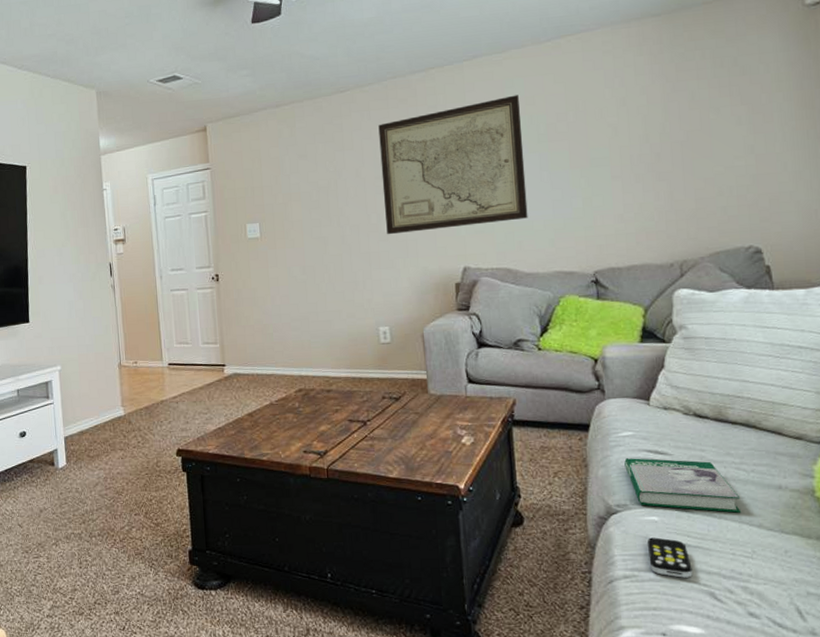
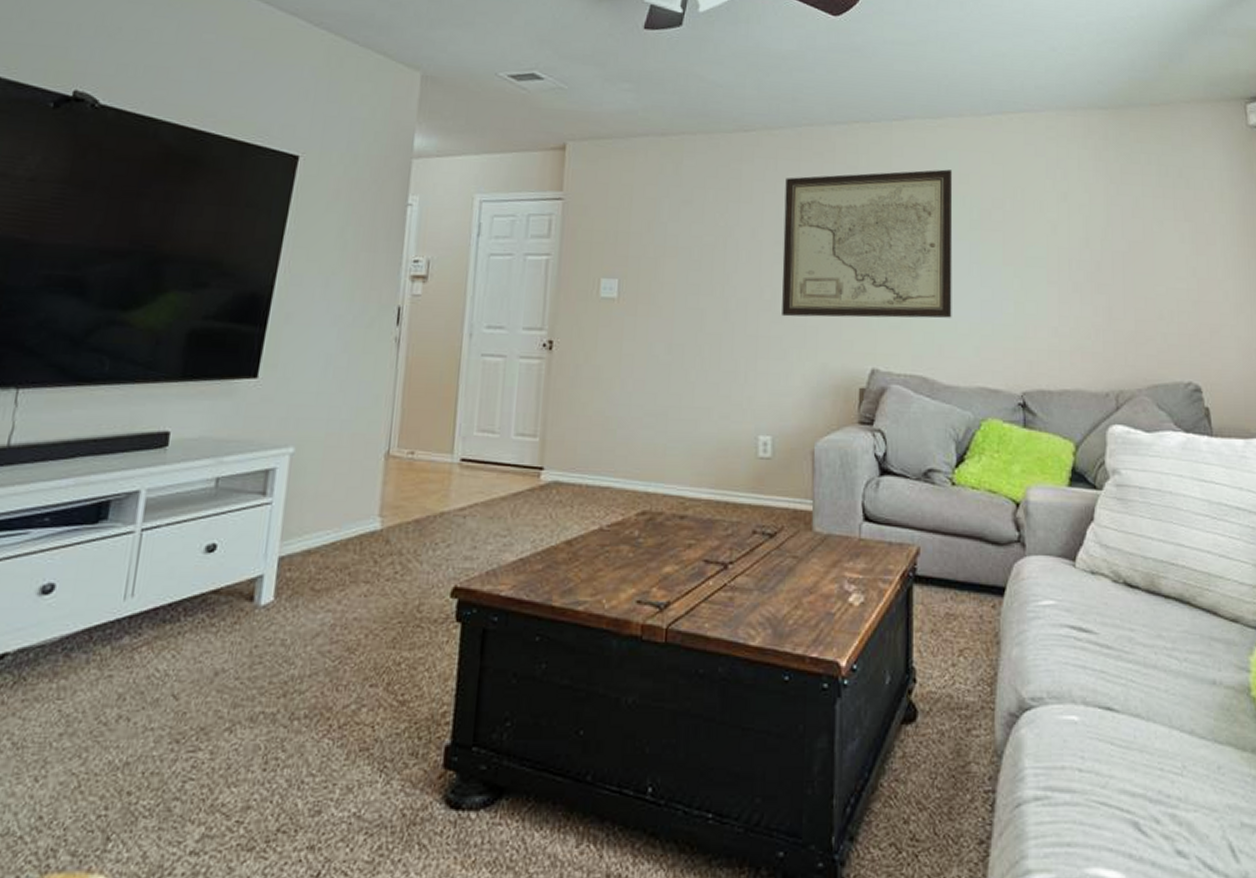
book: present [624,458,742,513] -> none [1043,635,1172,714]
remote control: present [647,537,693,578] -> none [1063,744,1115,801]

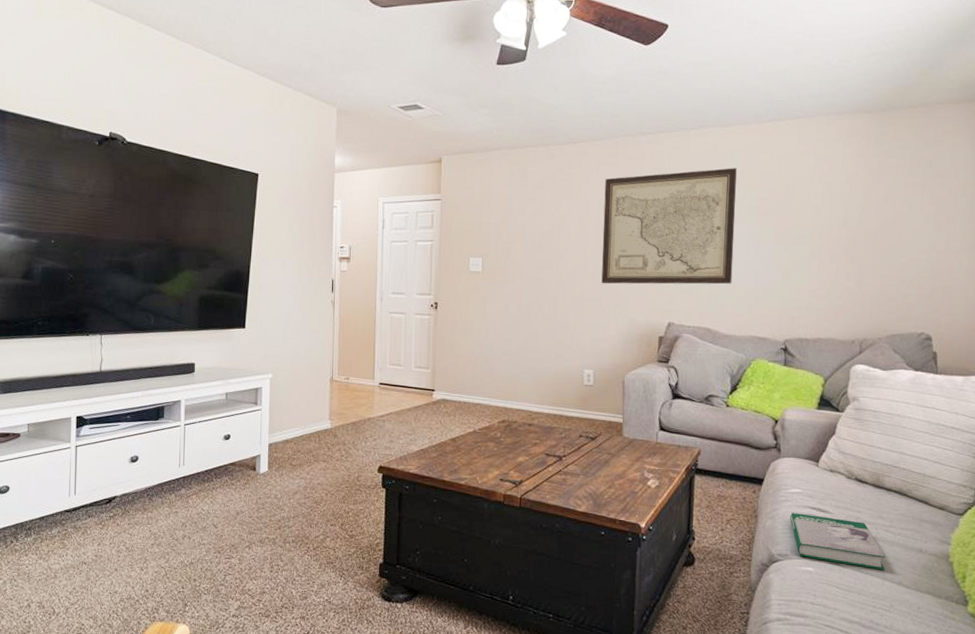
book: none [1043,635,1172,714] -> present [790,513,886,570]

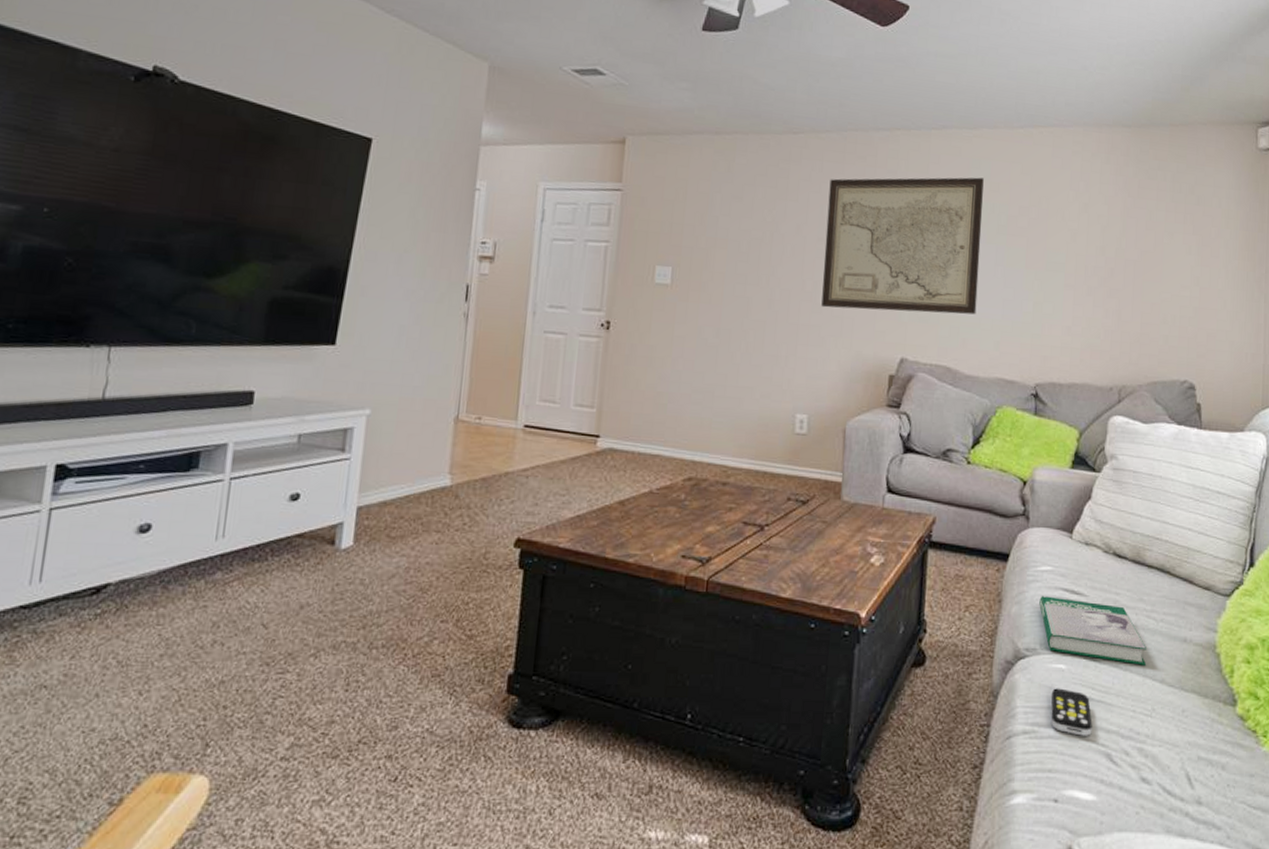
remote control: none [800,586,837,625] -> present [1050,688,1093,736]

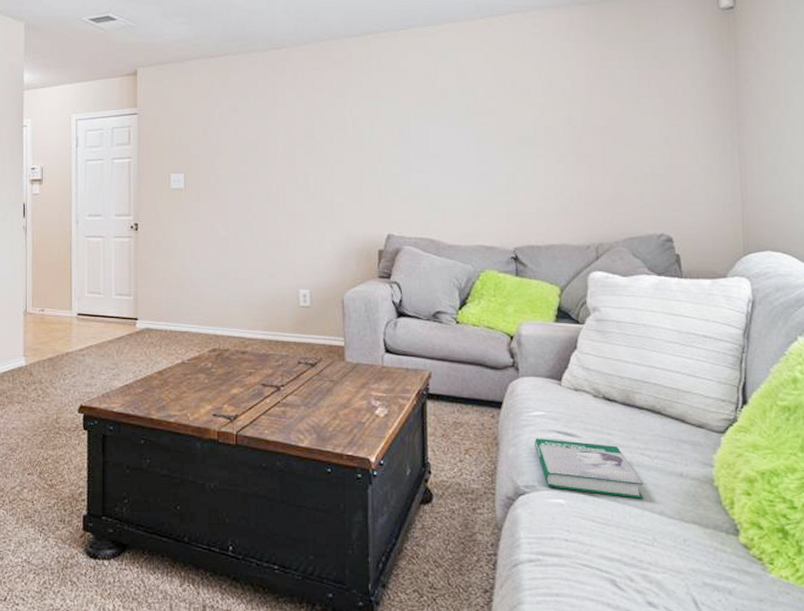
wall art: present [821,177,984,315] -> none [312,68,453,196]
remote control: present [1050,688,1093,736] -> none [552,521,595,564]

